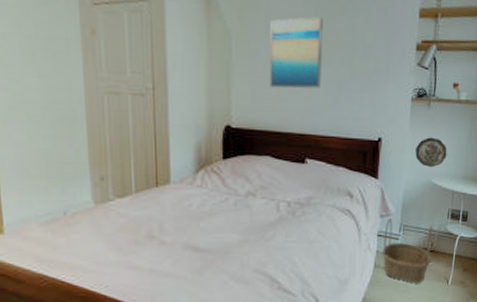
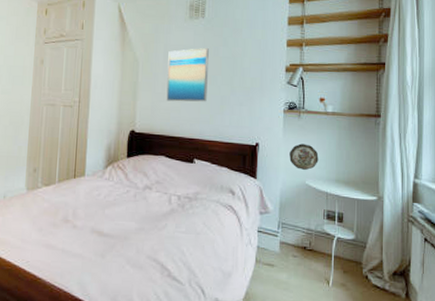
basket: present [381,219,433,284] -> none [262,216,310,282]

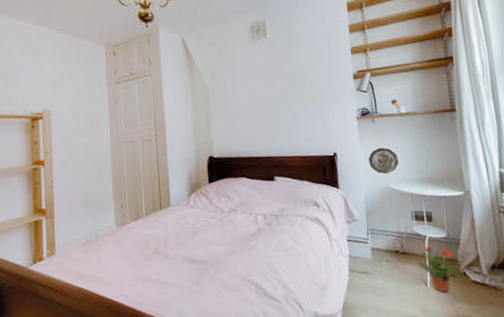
wall art: present [166,47,209,102] -> none [236,66,279,124]
potted plant: none [321,246,365,293] -> present [416,246,462,293]

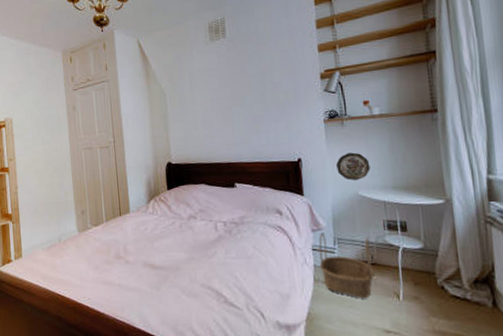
basket: none [353,224,404,287] -> present [318,233,375,299]
potted plant: present [416,246,462,293] -> none [387,257,440,306]

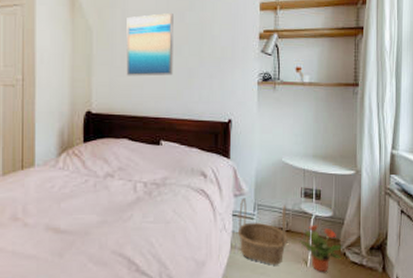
wall art: none [194,67,240,129] -> present [126,12,173,76]
decorative plate: present [336,152,371,181] -> none [265,118,295,147]
potted plant: none [387,257,440,306] -> present [299,225,343,272]

